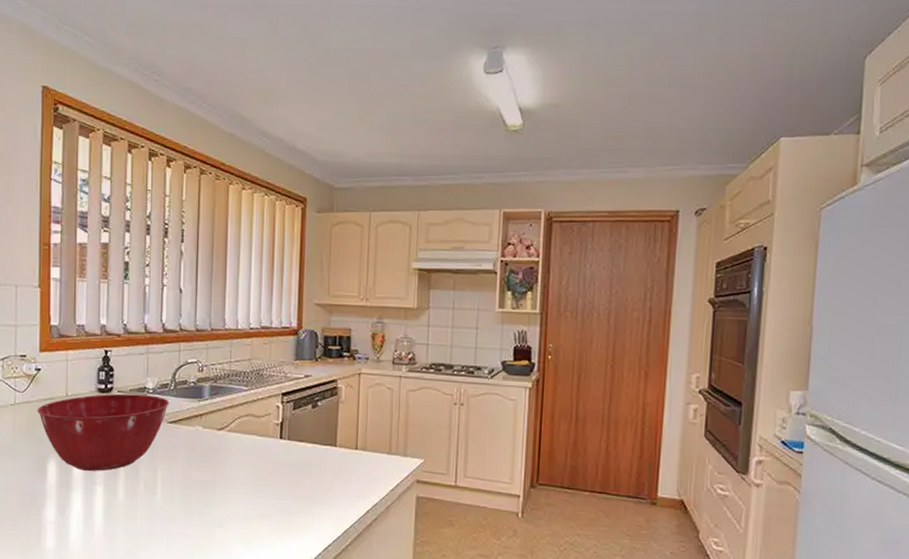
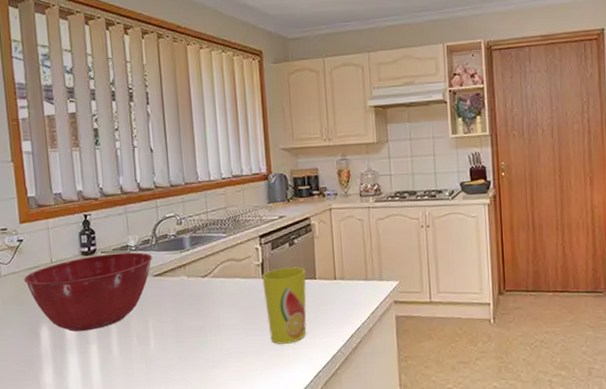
cup: none [280,430,326,512] -> present [262,267,307,344]

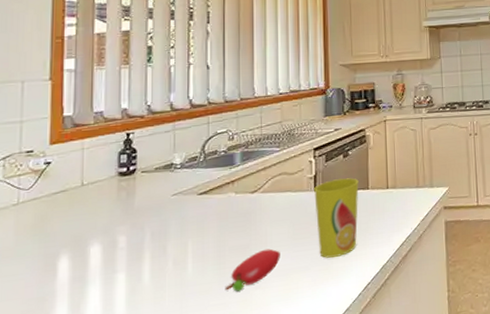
mixing bowl: present [23,252,153,331] -> none [45,170,199,261]
fruit: none [185,331,234,369] -> present [225,248,280,292]

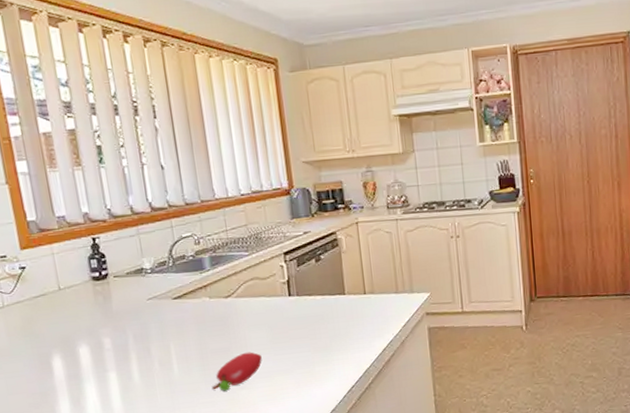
cup: present [314,178,359,258] -> none [288,283,338,362]

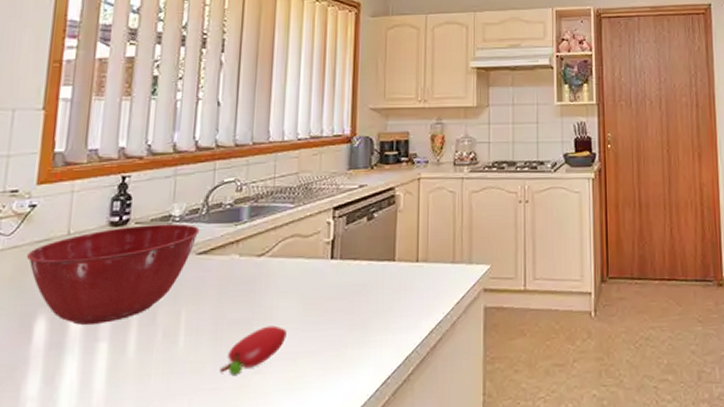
mixing bowl: none [29,274,171,360] -> present [26,223,200,325]

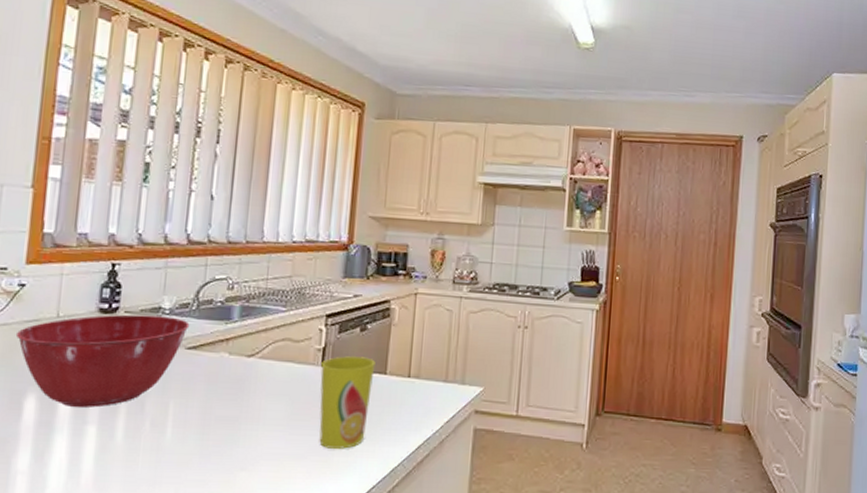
fruit: present [219,325,287,375] -> none [206,425,274,470]
cup: none [330,246,384,342] -> present [319,356,376,449]

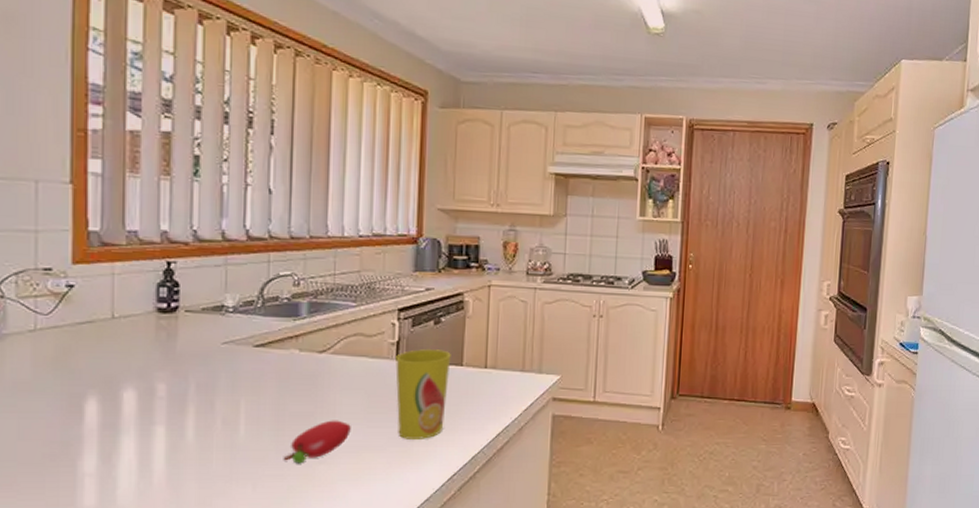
mixing bowl: present [15,314,190,407] -> none [68,313,256,408]
fruit: none [206,425,274,470] -> present [283,420,351,464]

